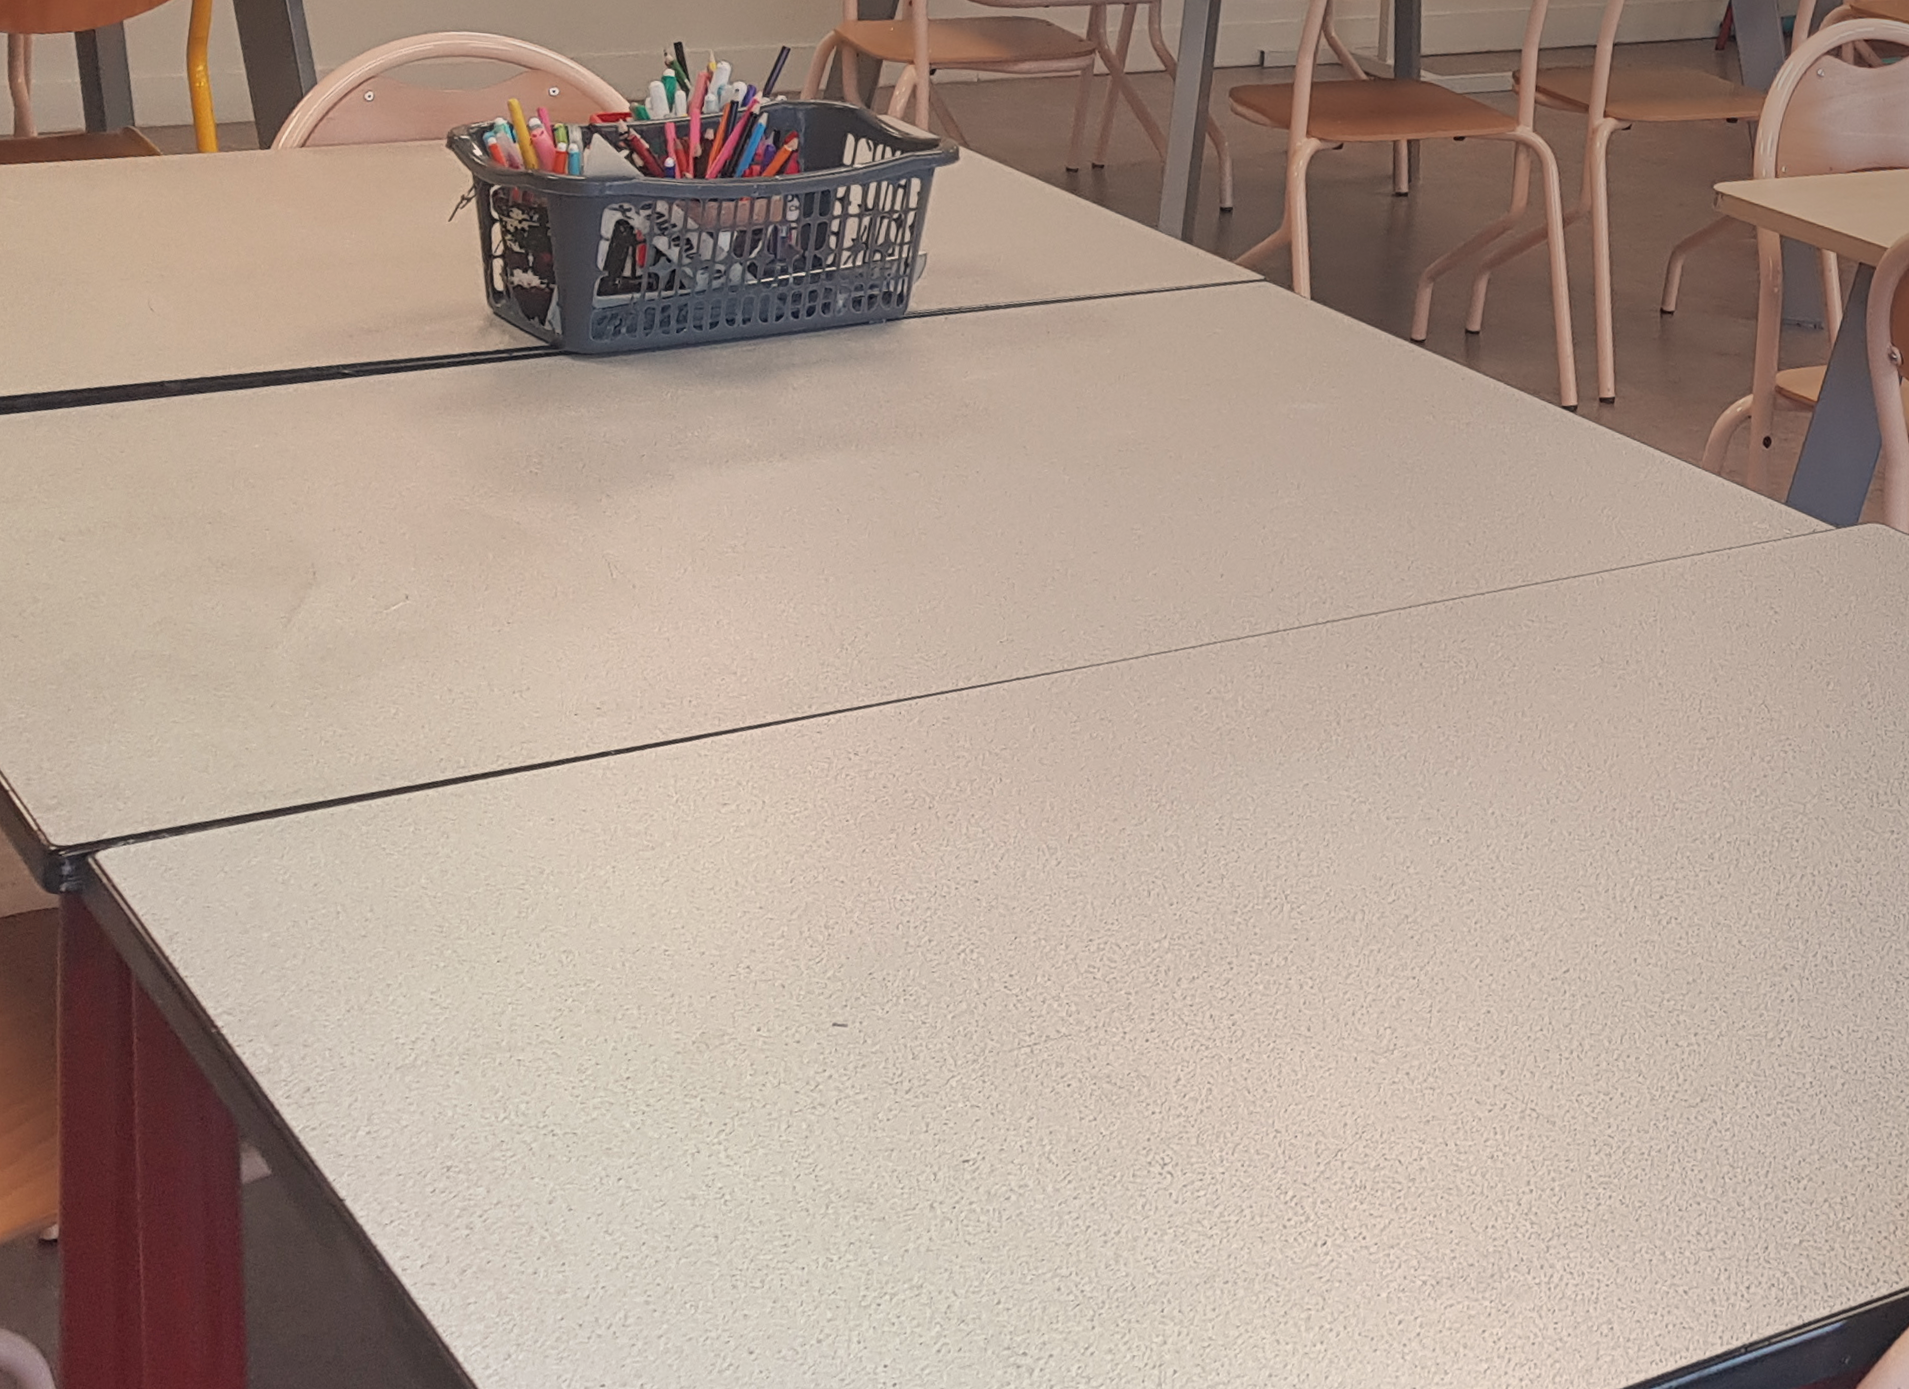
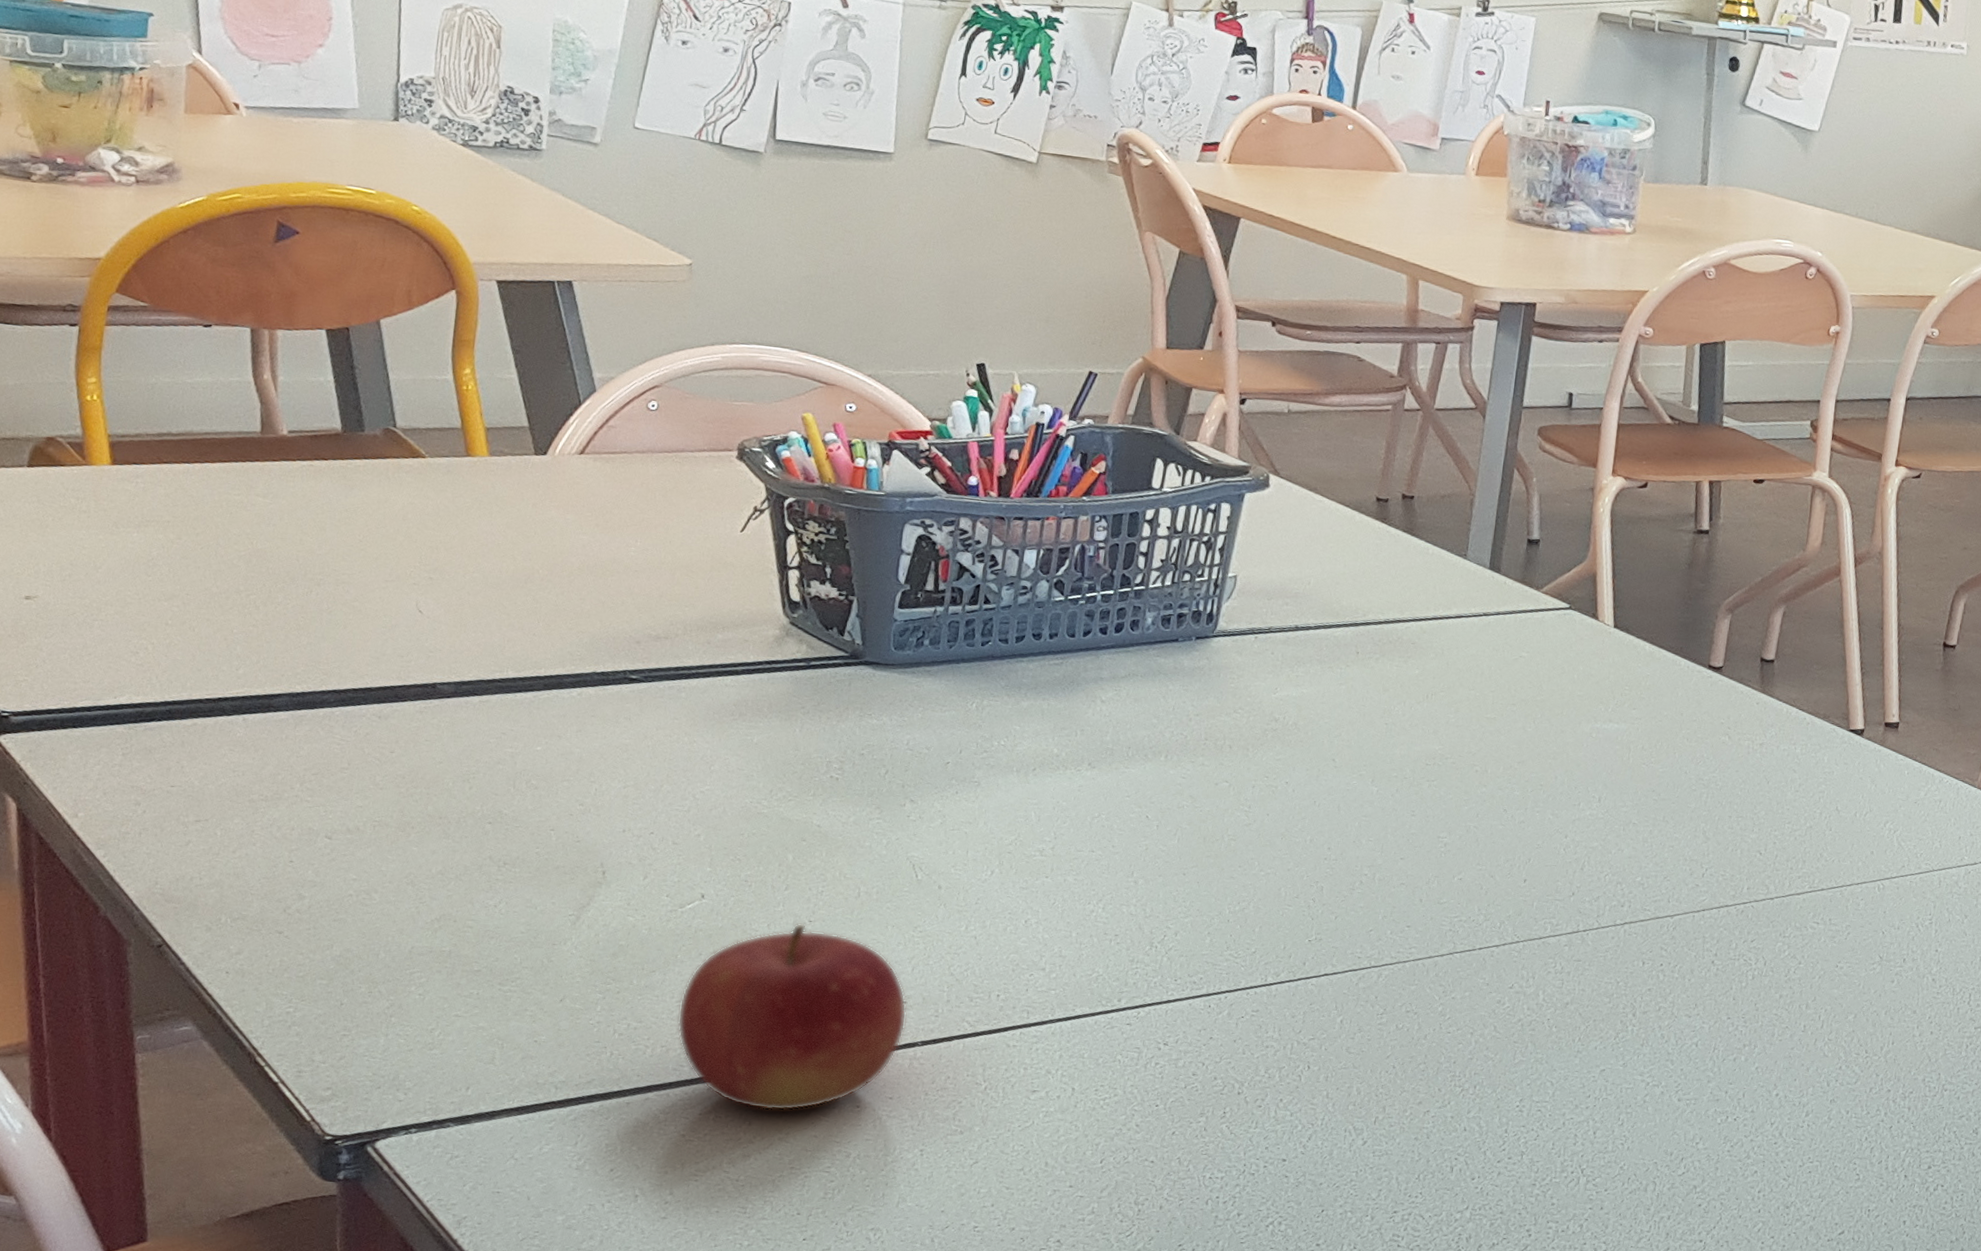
fruit: none [380,625,601,824] -> present [677,923,907,1111]

